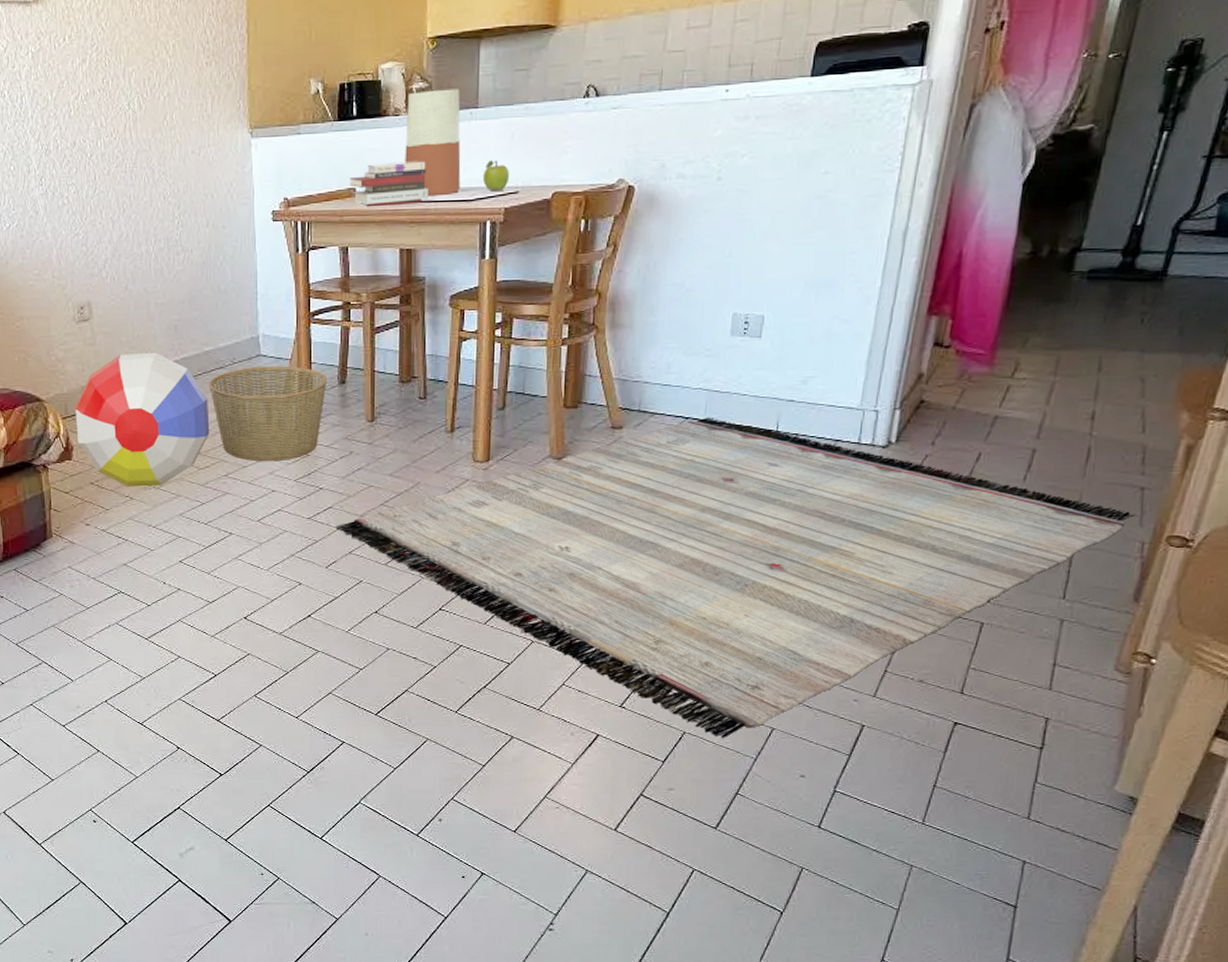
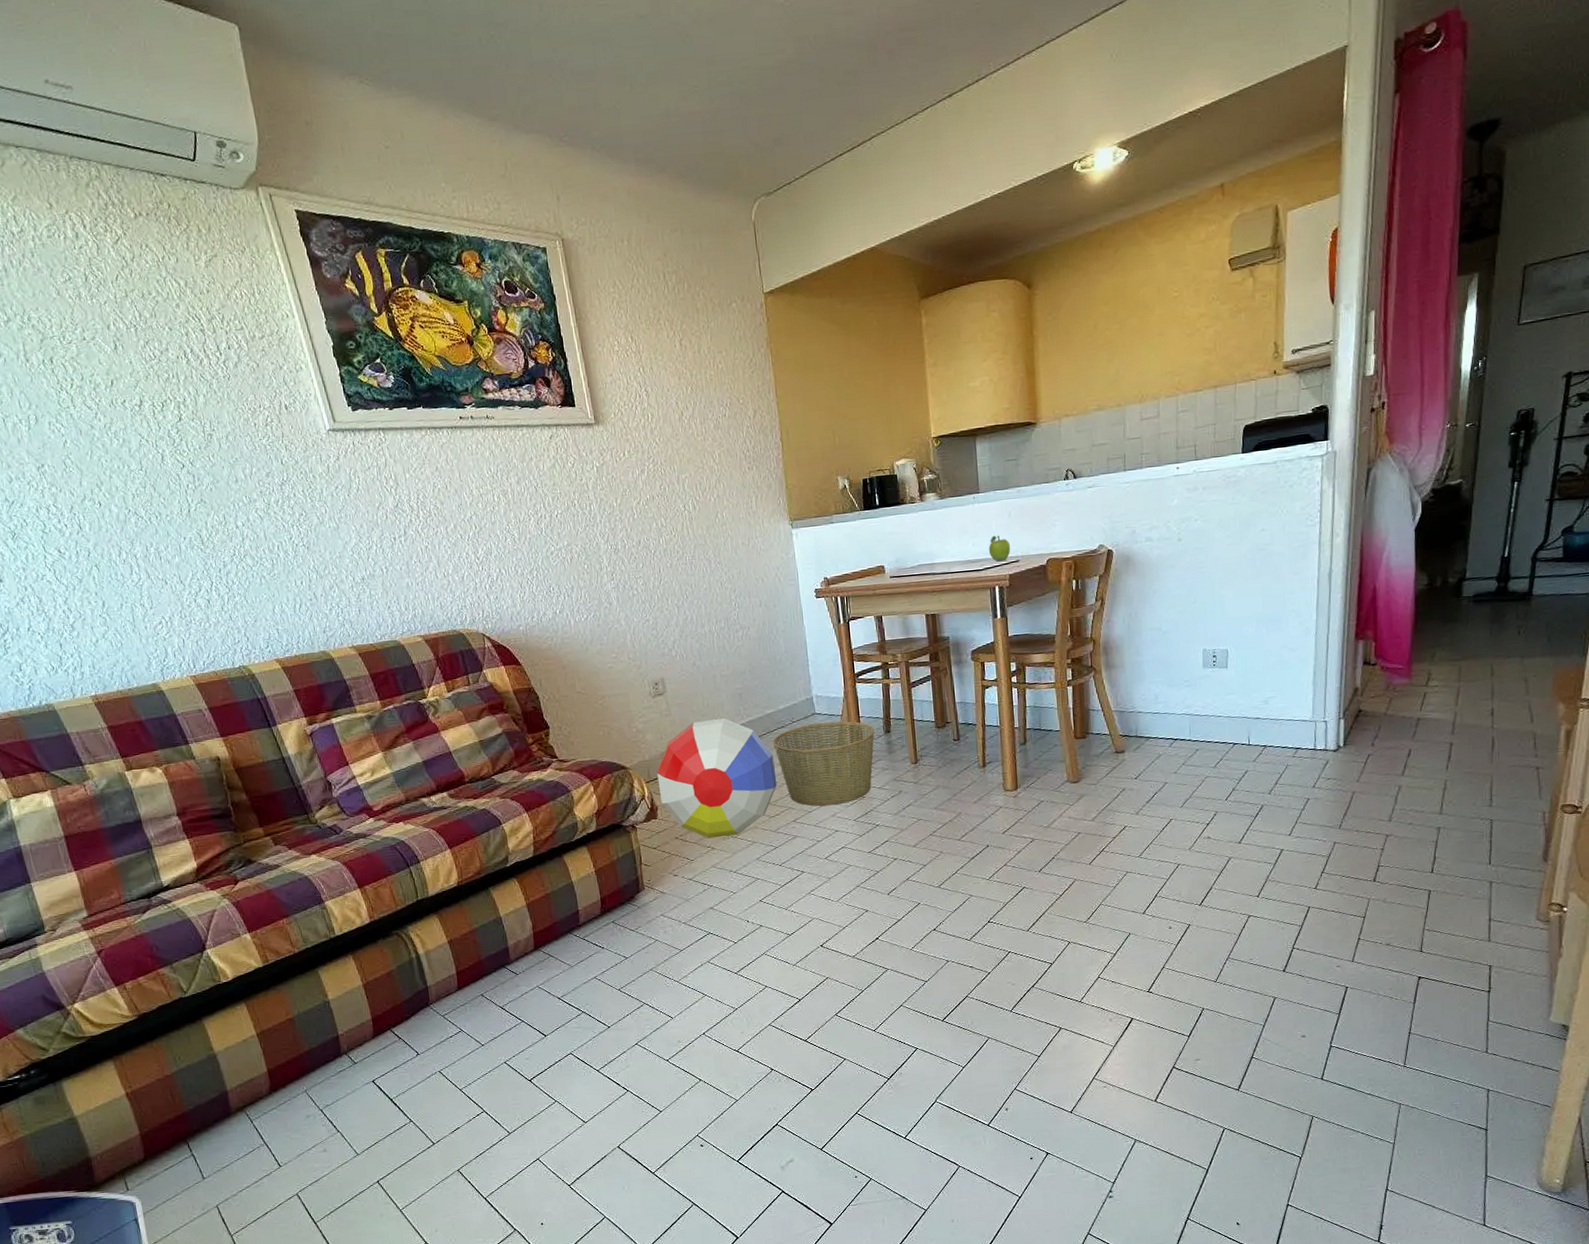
rug: present [335,417,1139,738] -> none [893,737,1538,1010]
books: present [349,161,429,207] -> none [877,539,945,581]
vase: present [405,88,461,197] -> none [920,478,971,569]

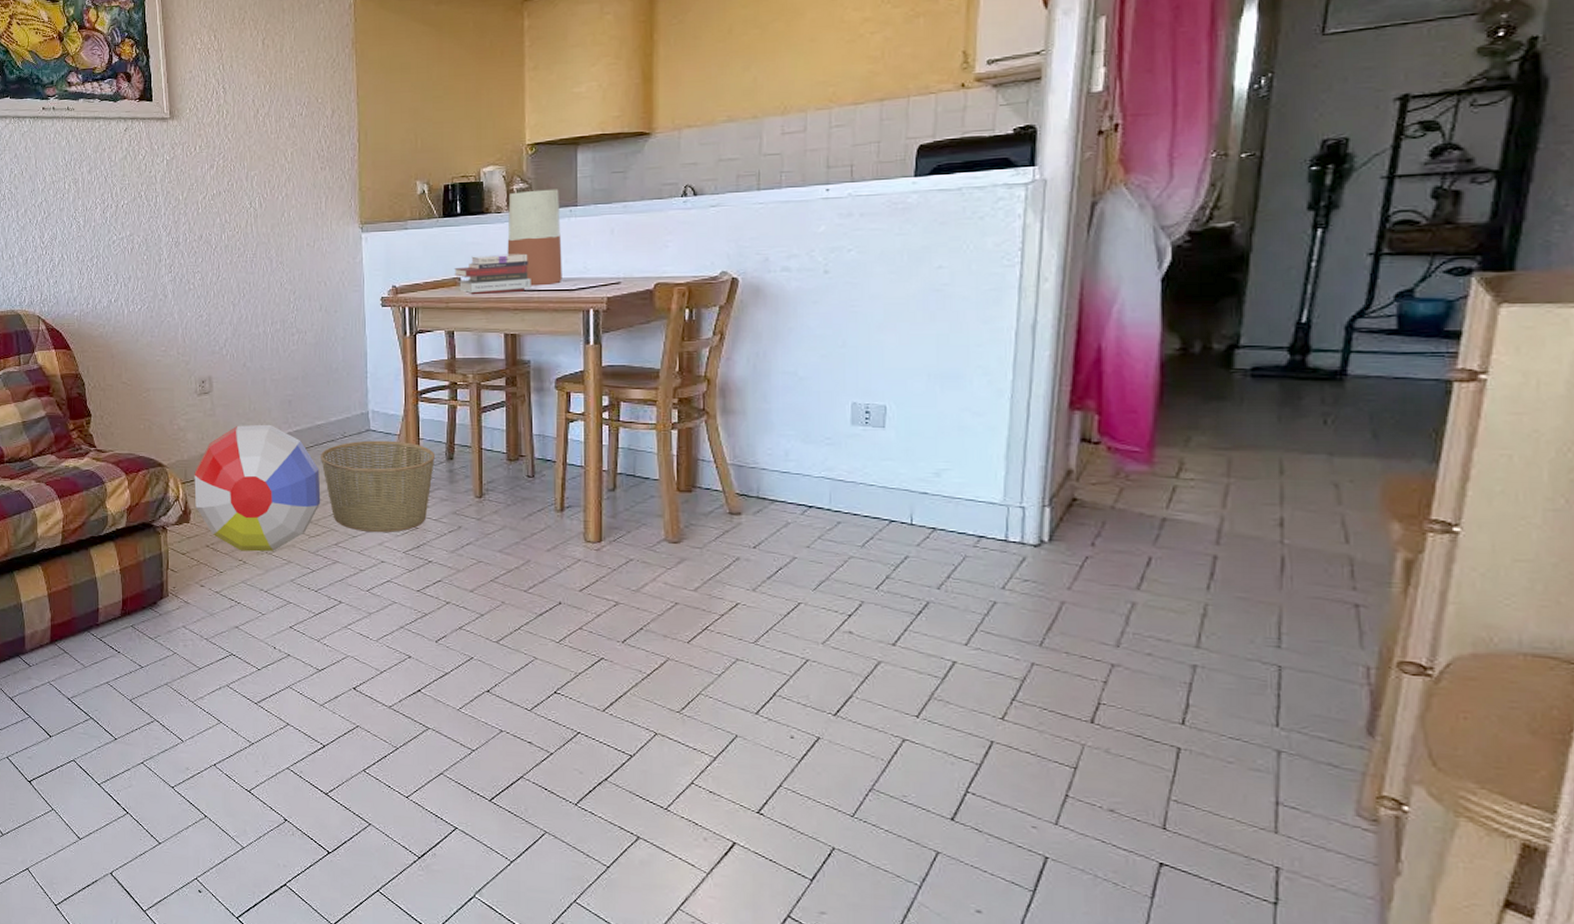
books: none [877,539,945,581] -> present [454,253,531,295]
vase: none [920,478,971,569] -> present [507,189,562,286]
fruit: present [988,535,1011,562] -> none [584,253,611,282]

